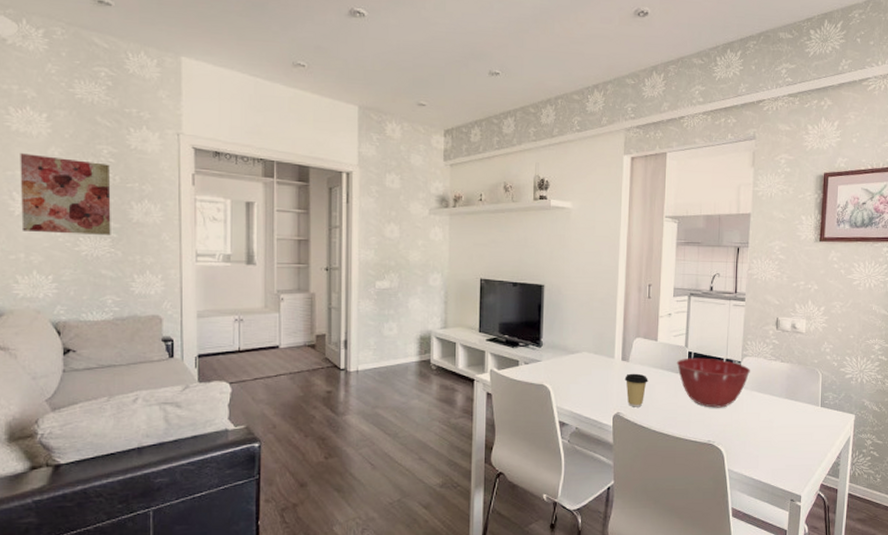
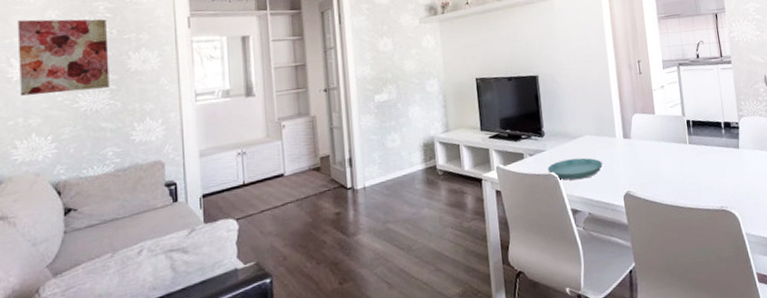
saucer: none [541,373,596,394] -> present [547,157,602,180]
coffee cup: present [624,373,648,407] -> none [629,149,653,184]
mixing bowl: present [676,358,750,408] -> none [676,123,749,173]

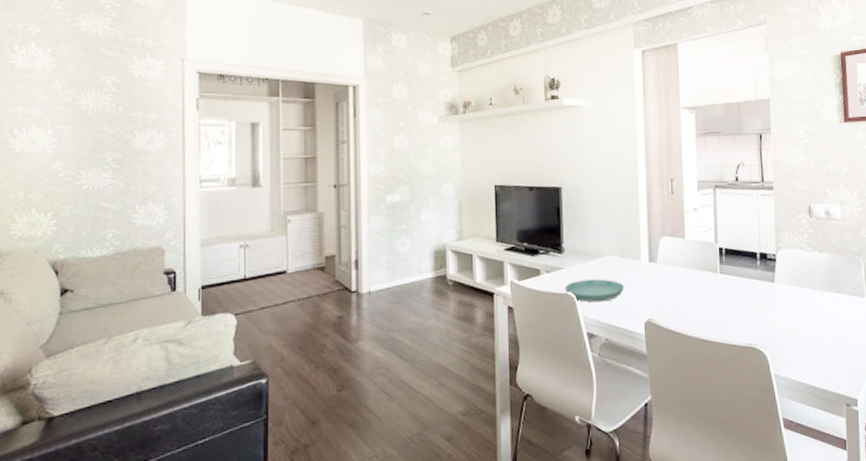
wall art: present [17,19,110,96] -> none [22,89,114,169]

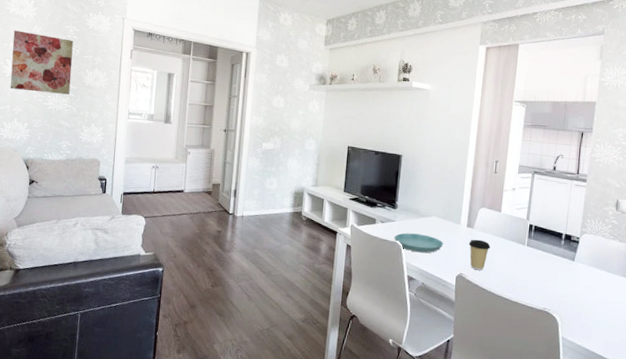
wall art: none [22,89,114,169] -> present [10,30,73,95]
coffee cup: none [653,274,679,312] -> present [468,239,491,271]

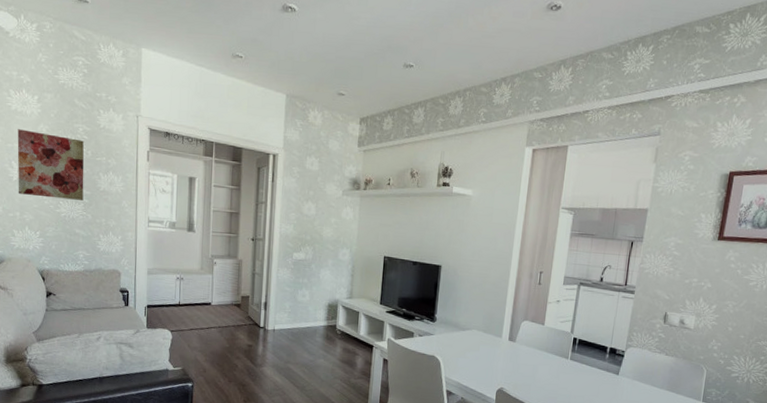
saucer: present [394,233,443,253] -> none [432,346,484,367]
coffee cup: present [468,239,491,271] -> none [510,353,533,385]

